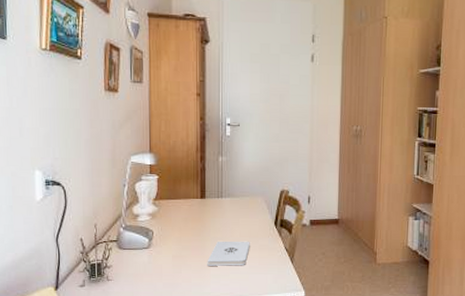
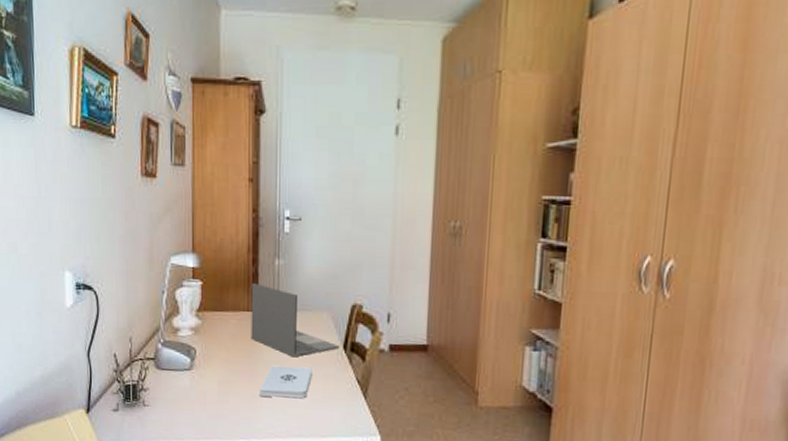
laptop: none [199,176,272,234] -> present [251,283,340,358]

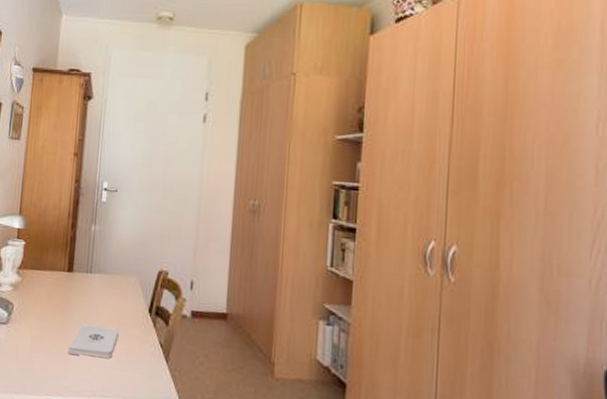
laptop: present [251,283,340,358] -> none [64,246,146,318]

